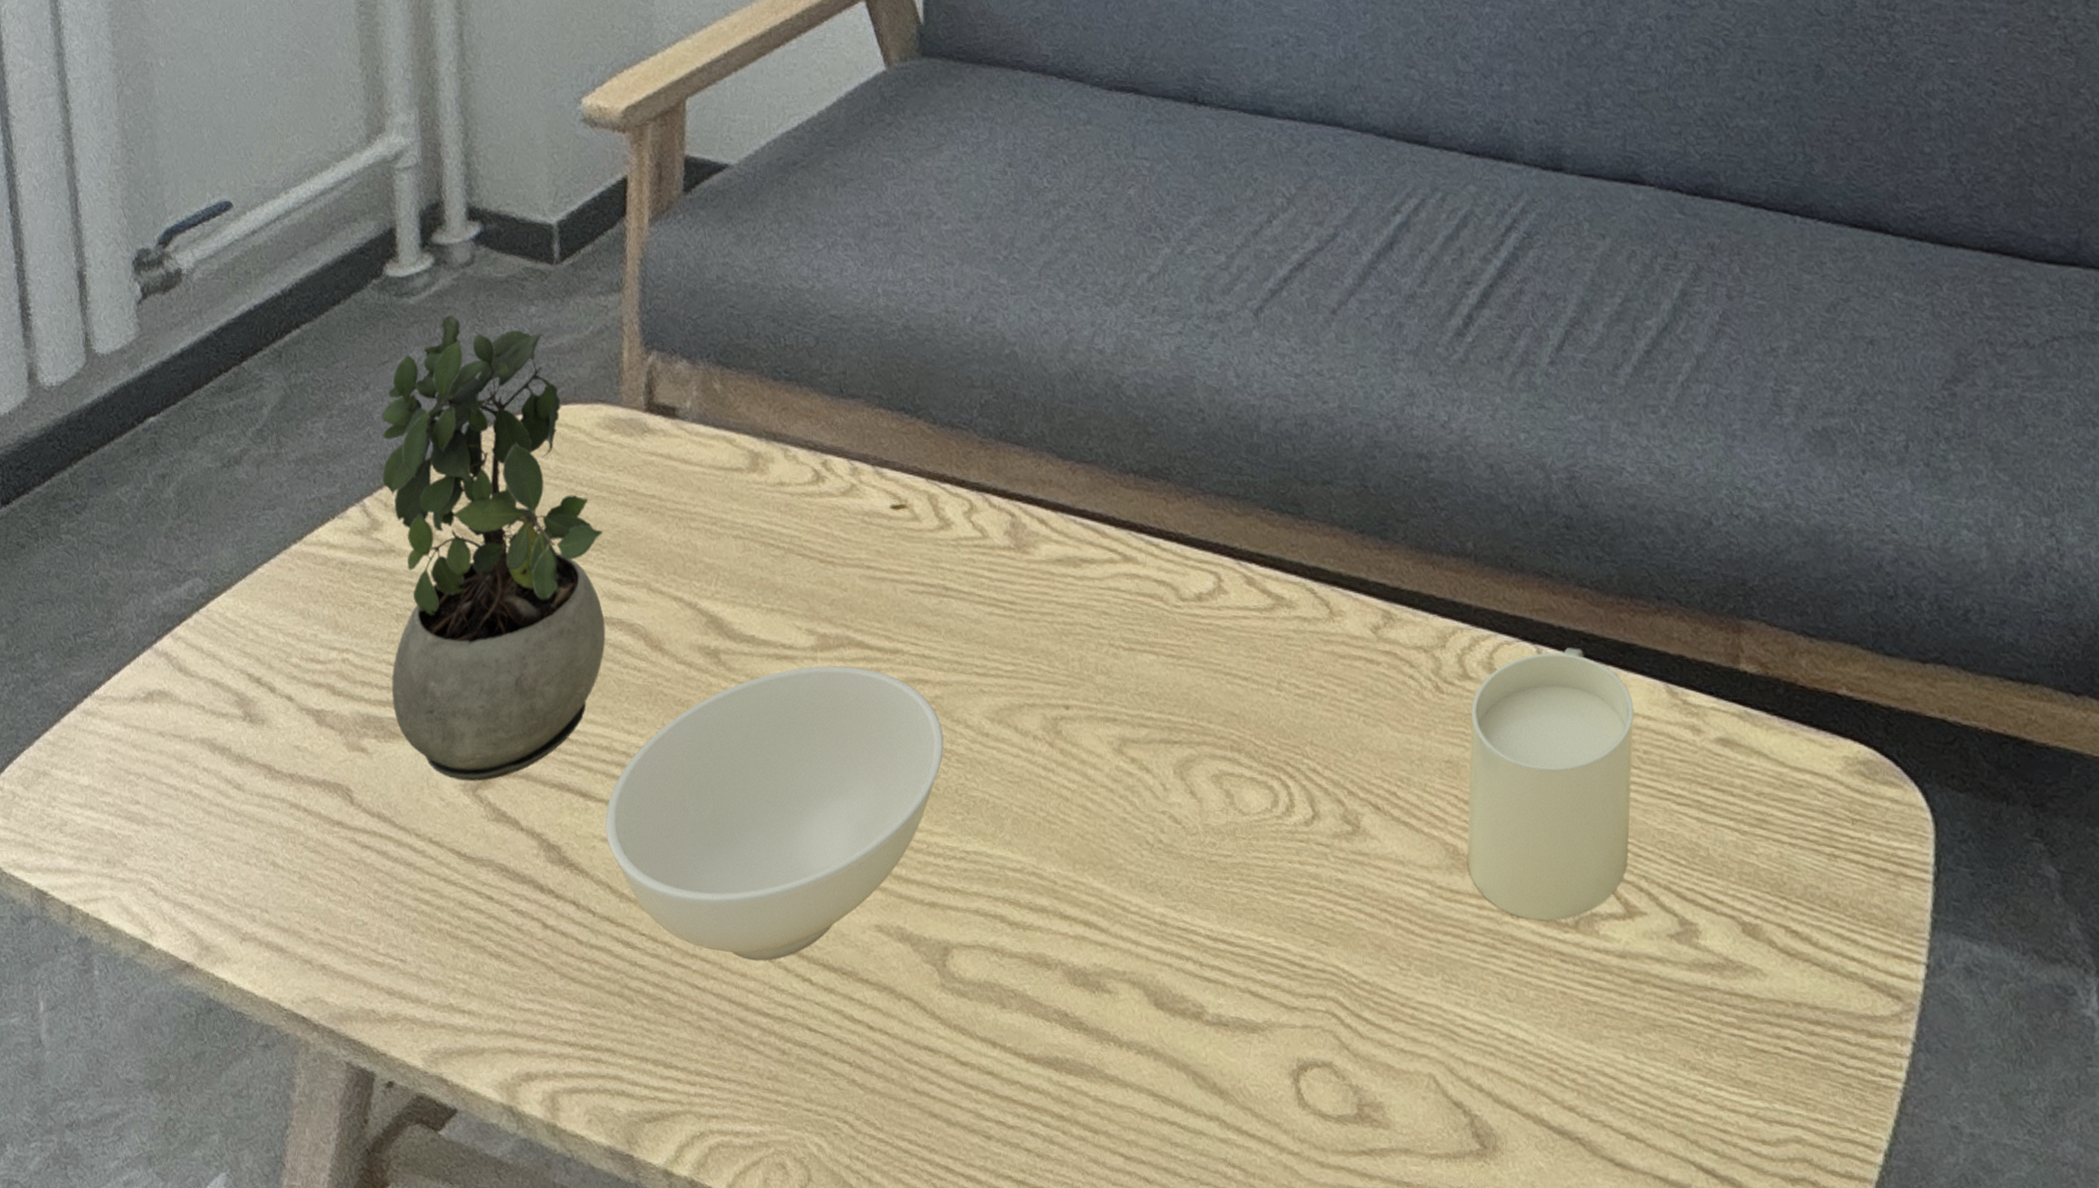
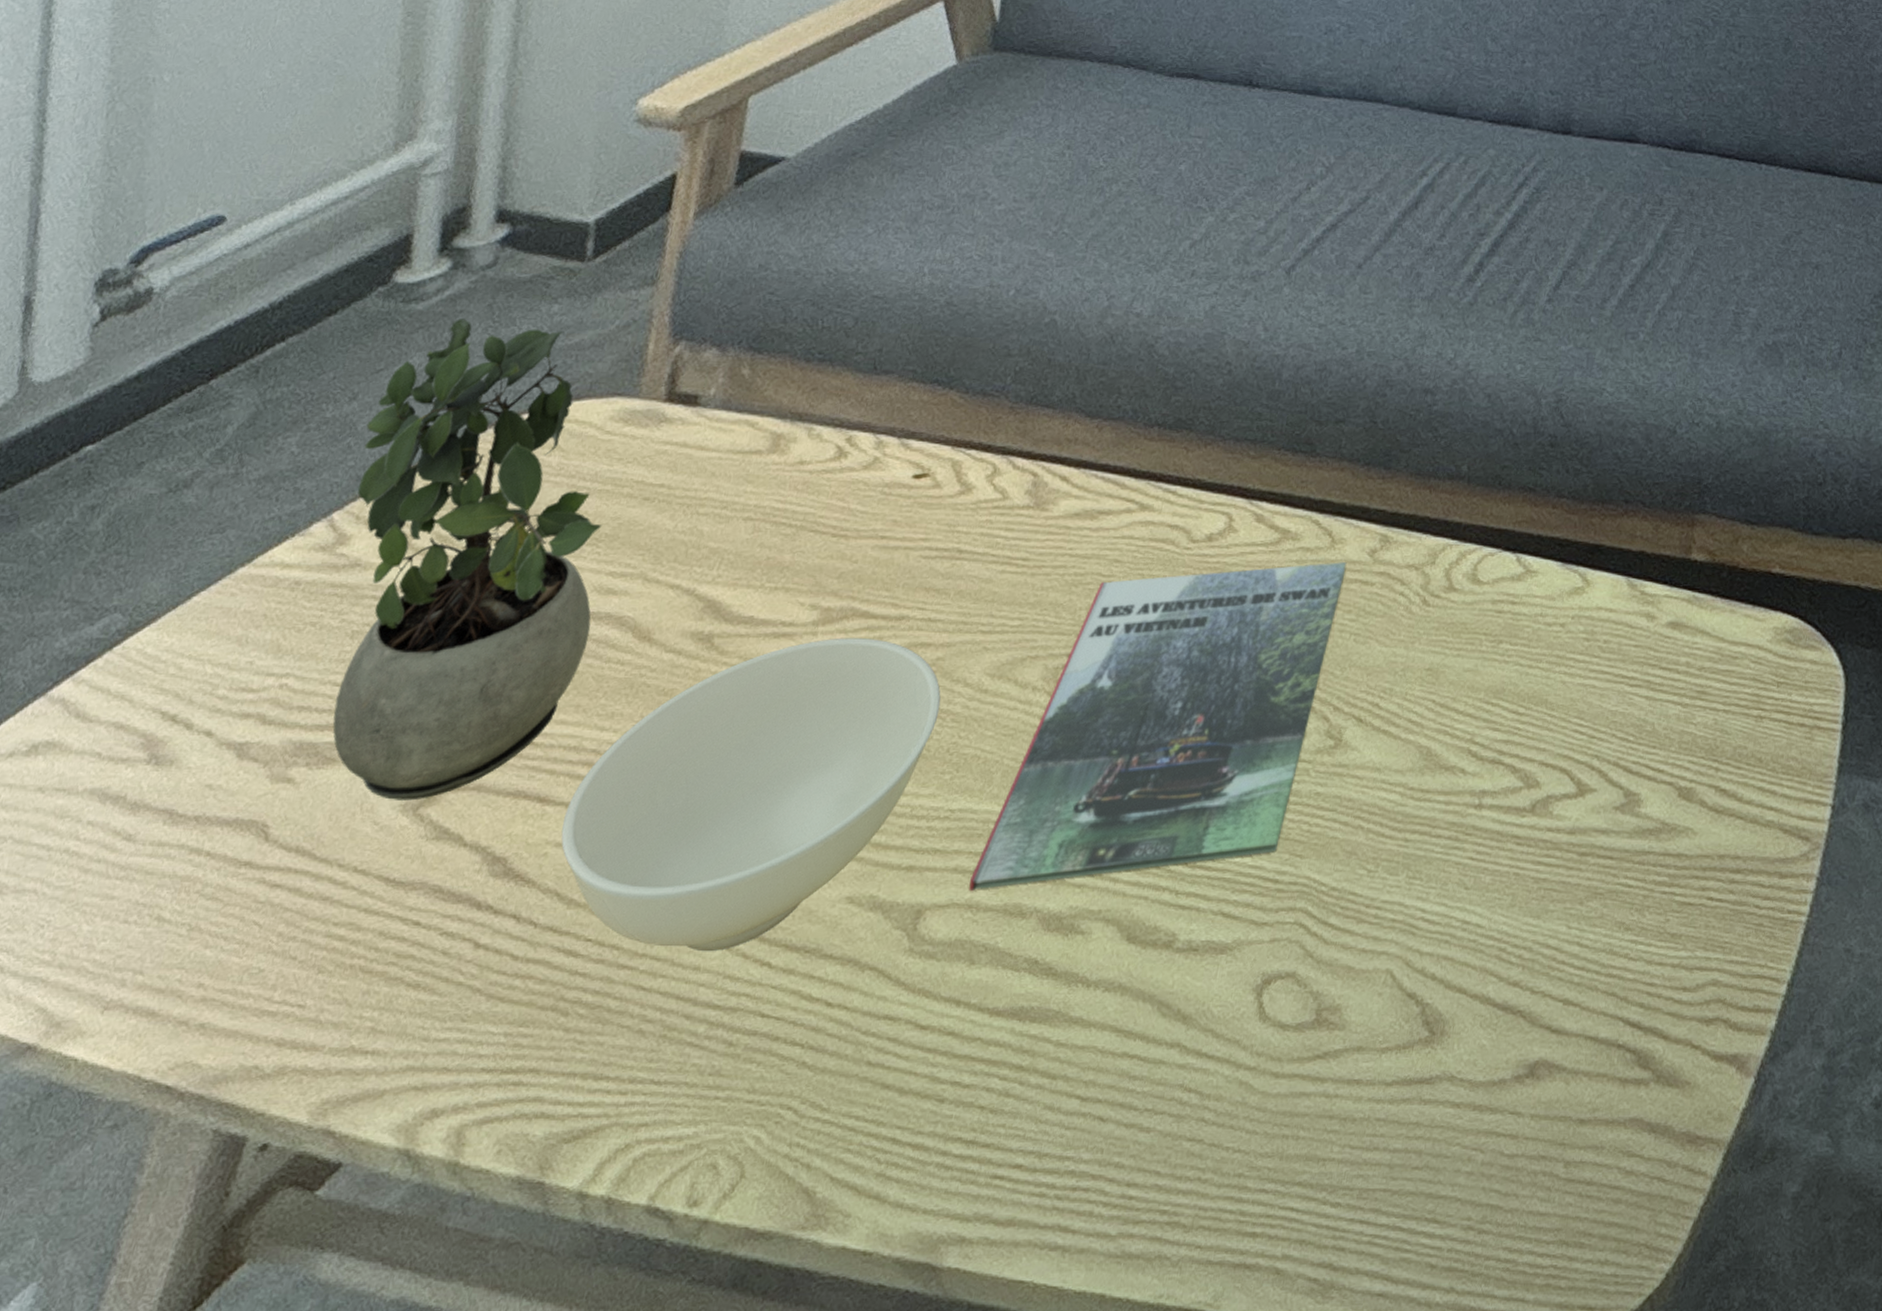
magazine: none [992,633,1348,936] -> present [969,562,1347,890]
mug: present [1466,647,1634,921] -> none [1438,553,1599,809]

